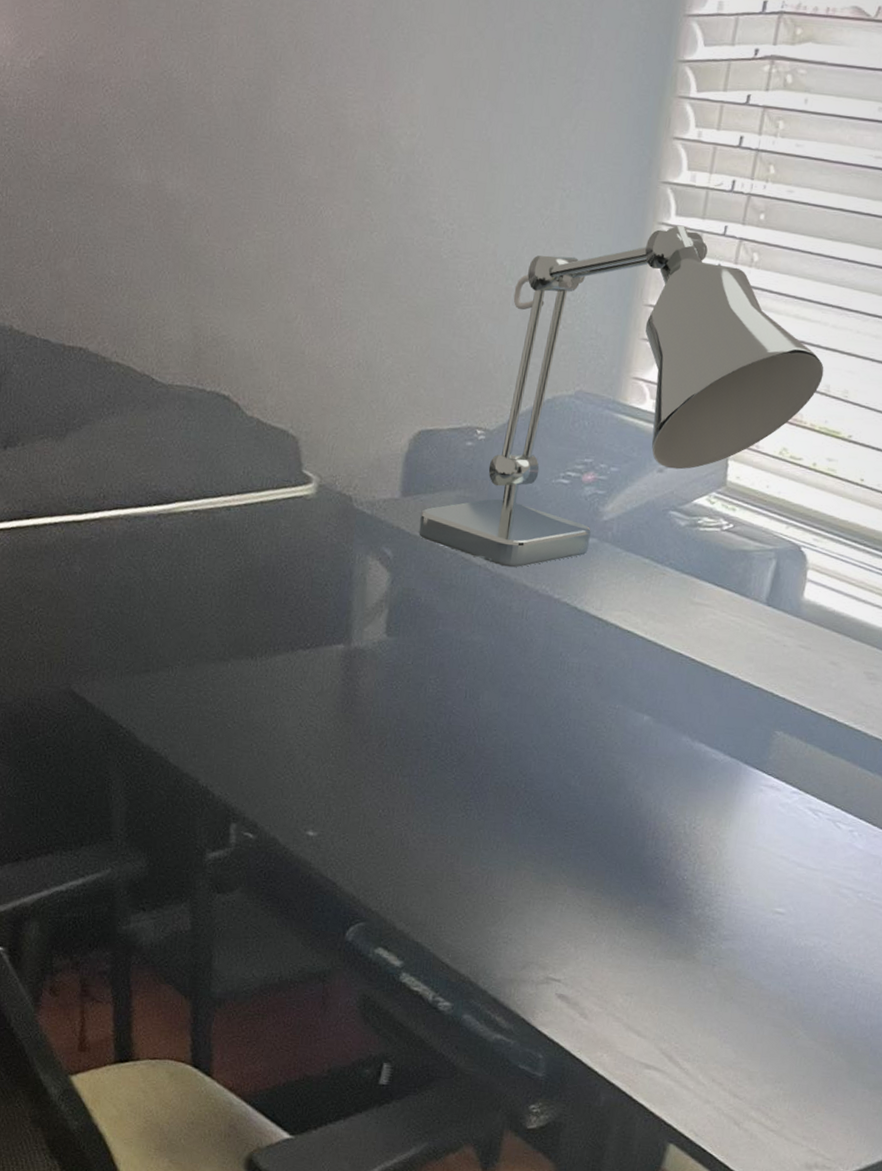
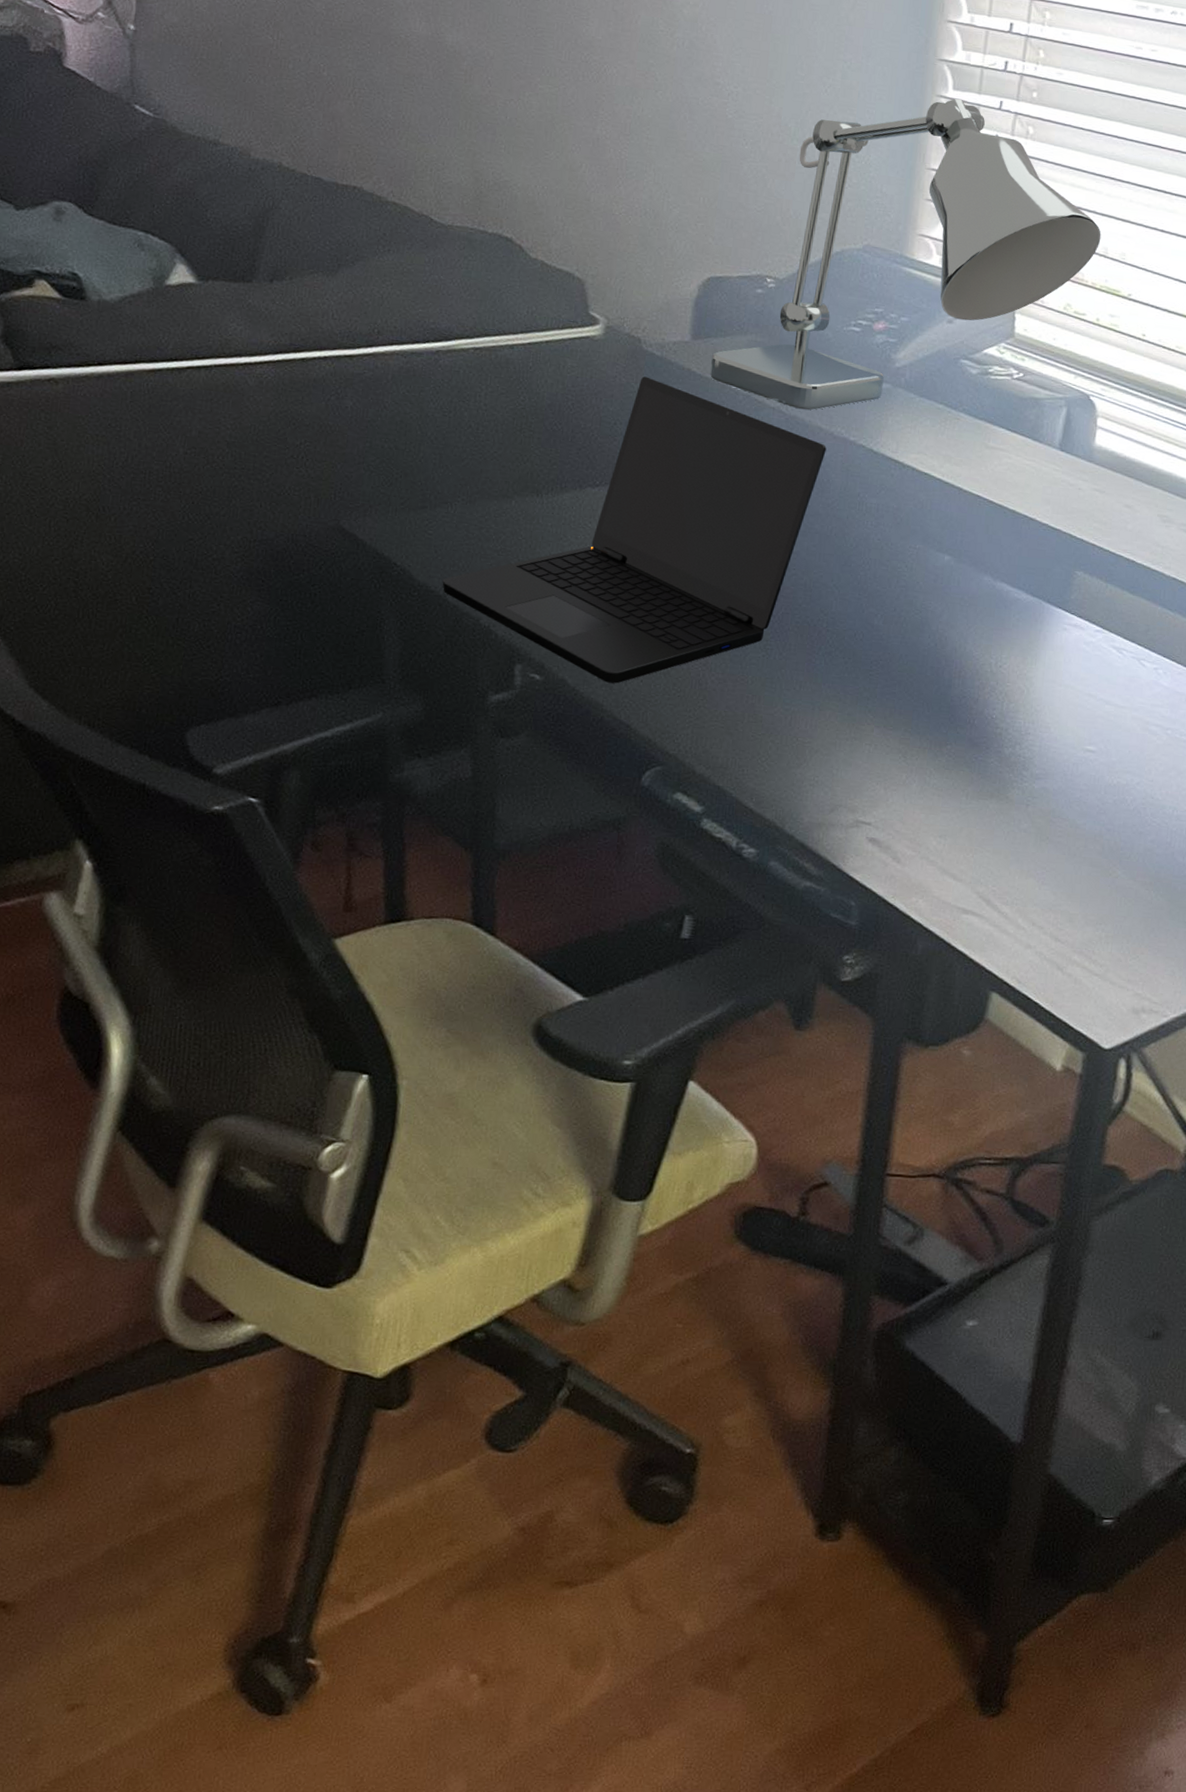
laptop: none [164,535,531,843] -> present [442,376,826,684]

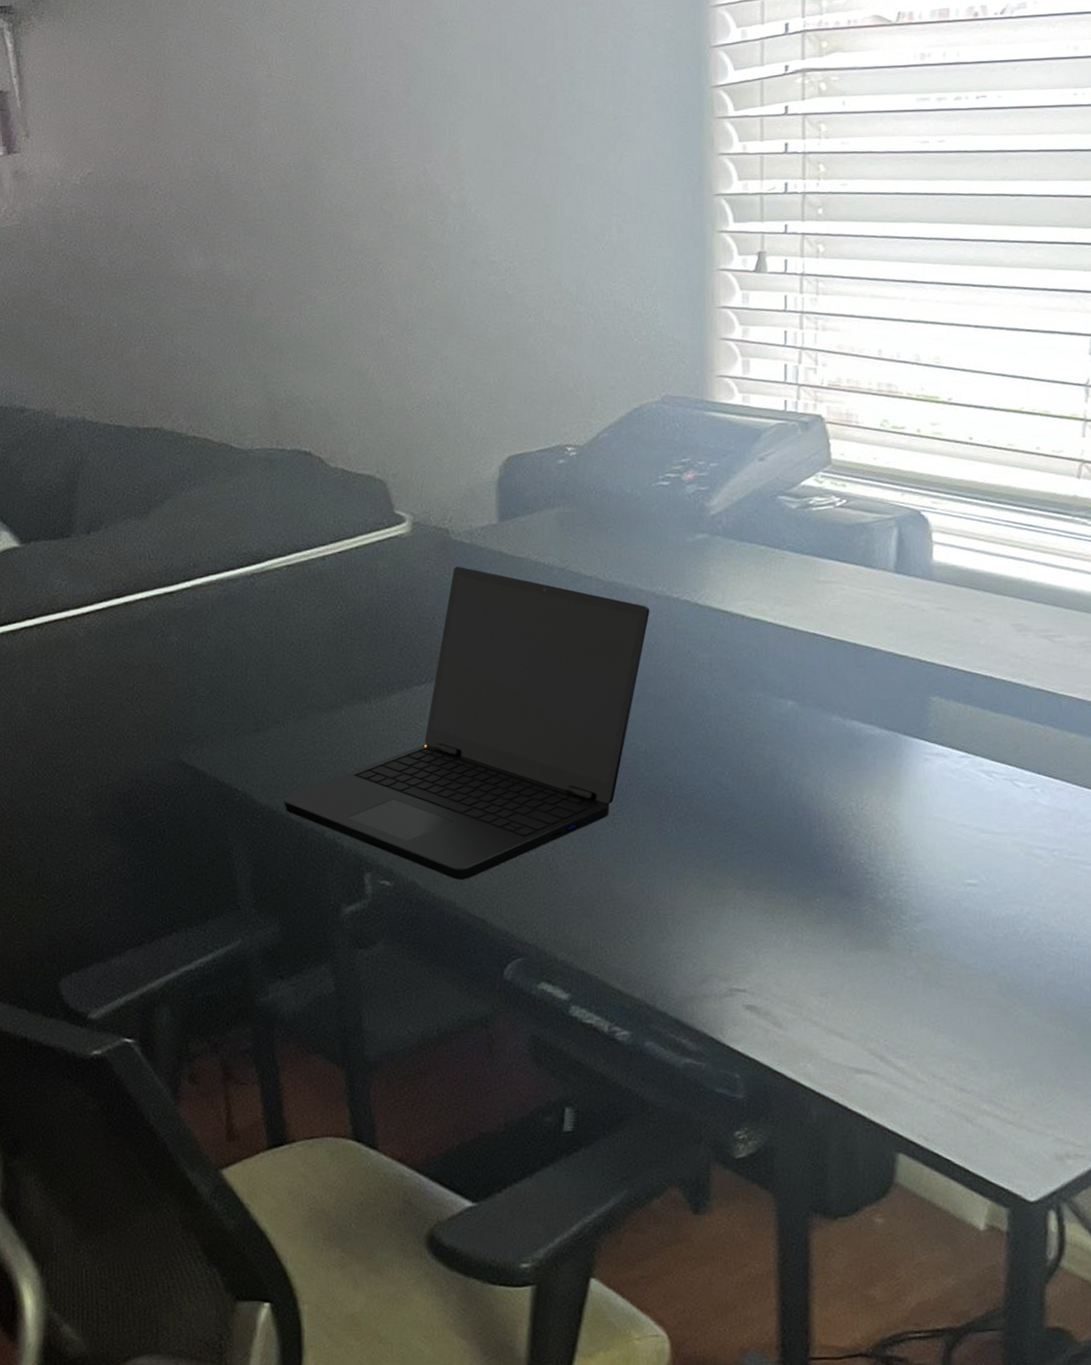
desk lamp: present [710,98,1101,410] -> none [522,230,911,574]

